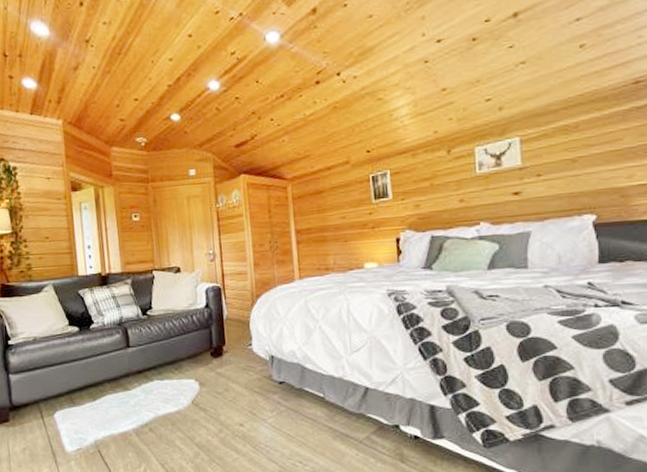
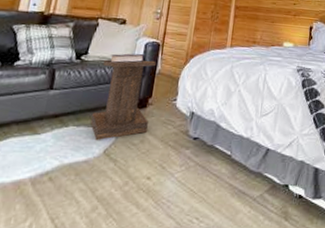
lectern: none [168,300,229,391] -> present [90,53,156,140]

